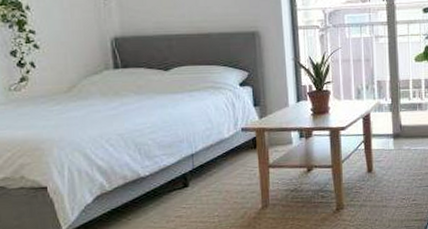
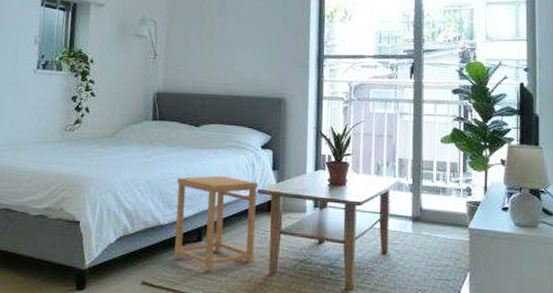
side table: none [152,119,245,215] -> present [174,176,258,271]

